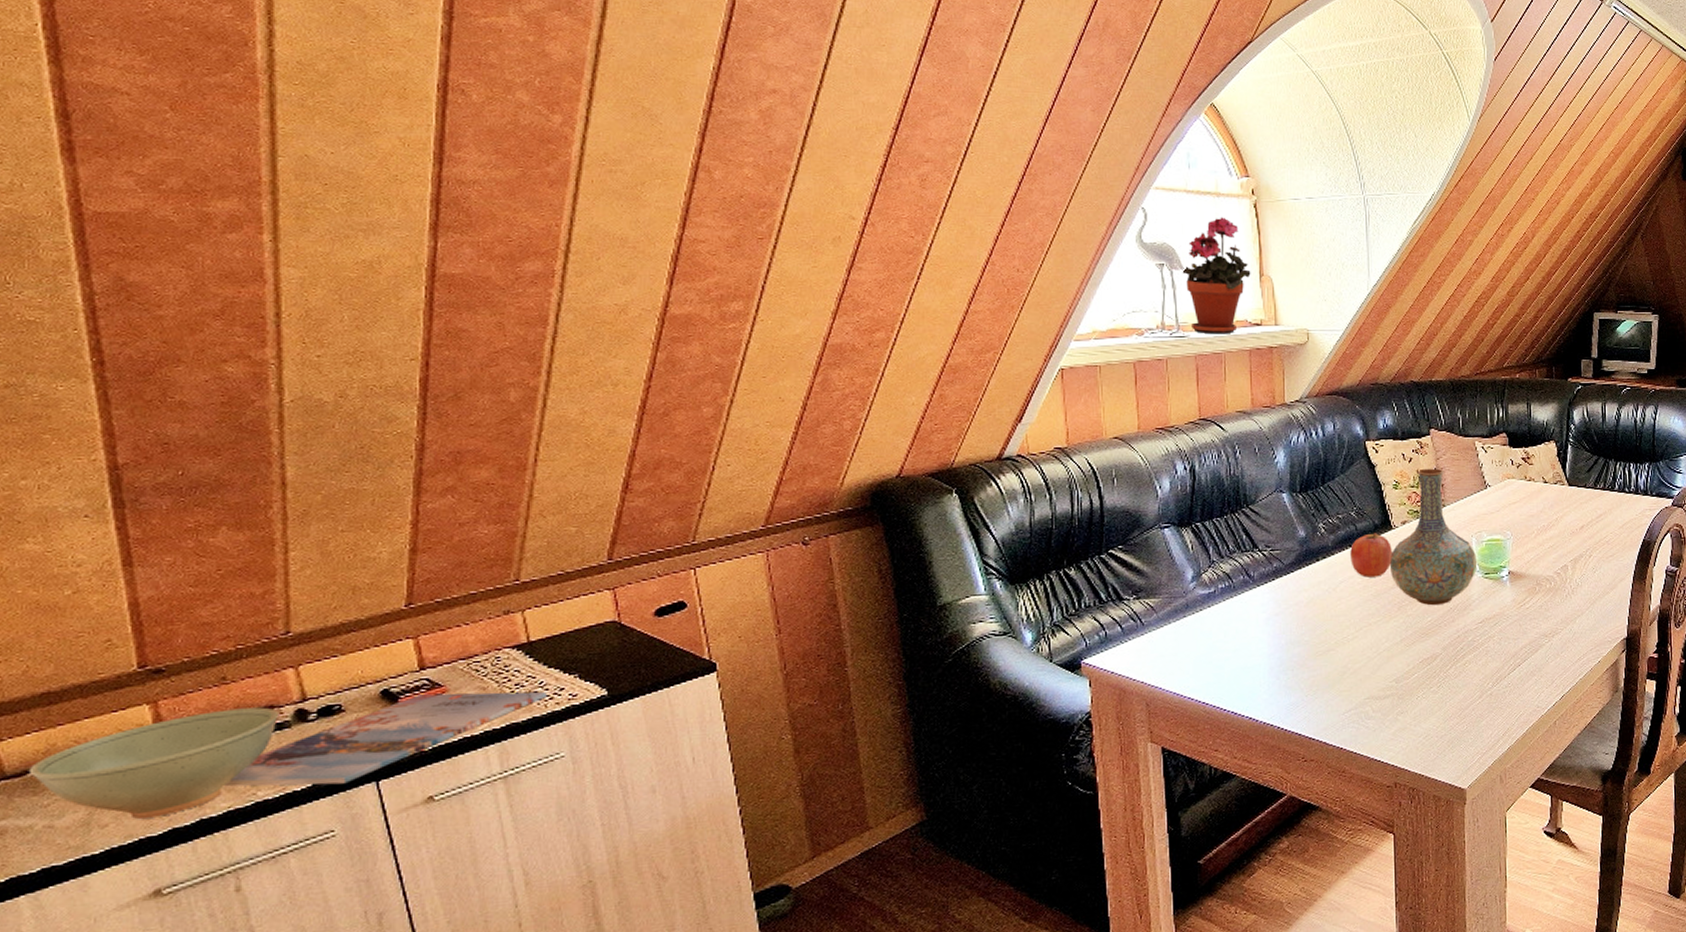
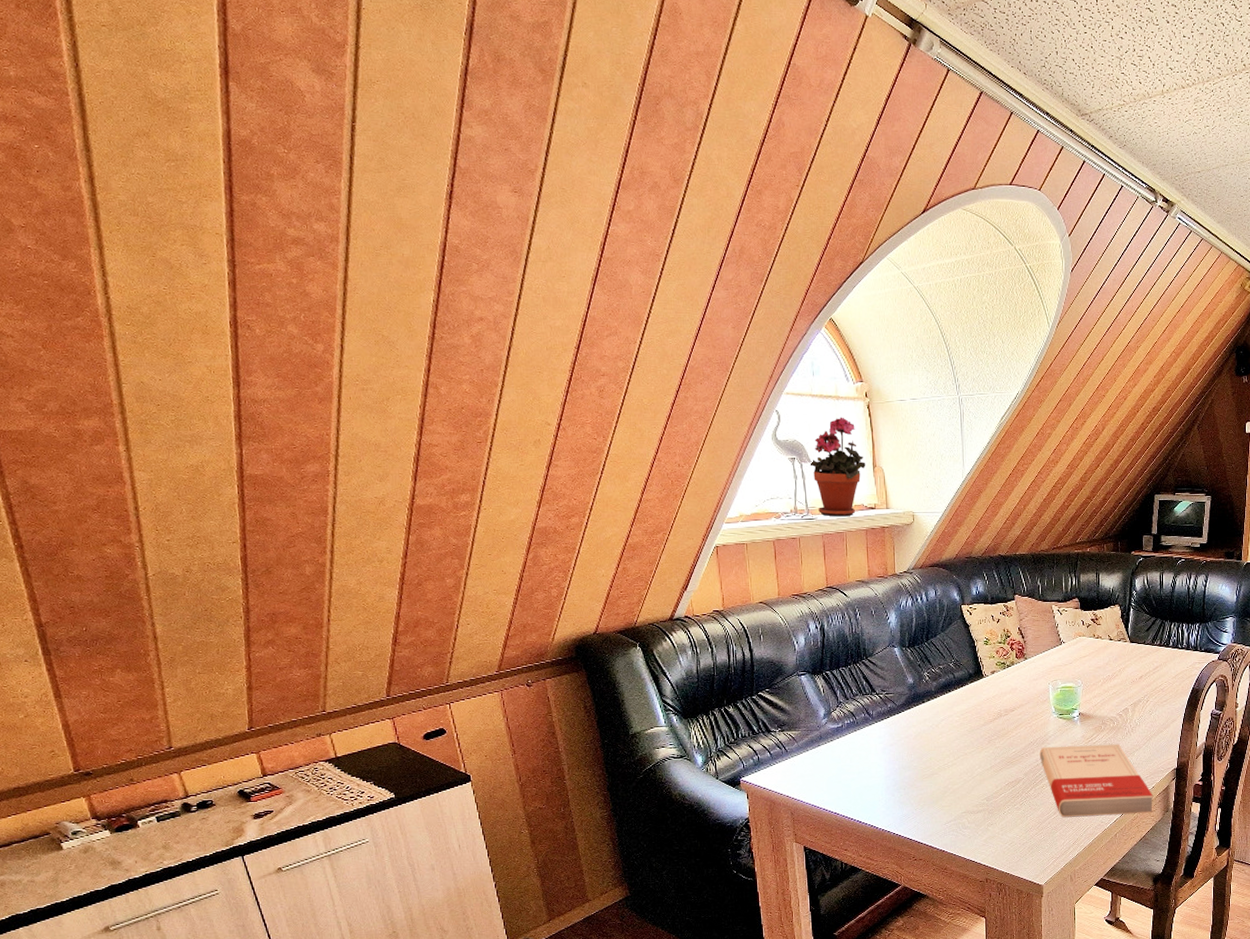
bowl: present [28,707,278,819] -> none [13,801,171,878]
magazine: present [224,691,547,787] -> none [141,793,353,858]
fruit: present [1350,533,1393,578] -> none [949,680,984,716]
vase: present [1389,468,1478,606] -> none [981,627,1053,740]
book: none [1460,609,1600,702] -> present [1039,744,1154,818]

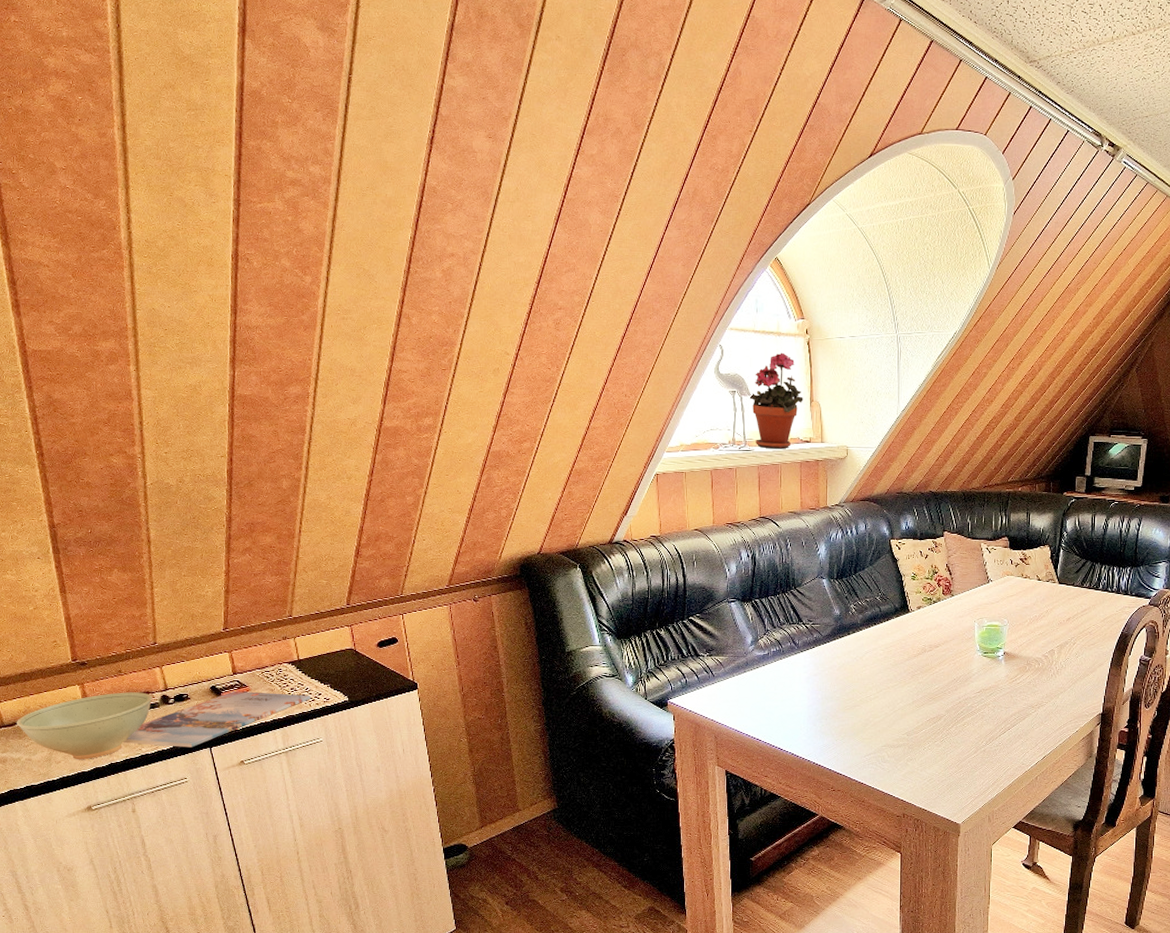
bowl: none [13,801,171,878] -> present [16,692,152,759]
magazine: none [141,793,353,858] -> present [123,691,311,748]
book: present [1039,744,1154,818] -> none [962,684,1077,758]

